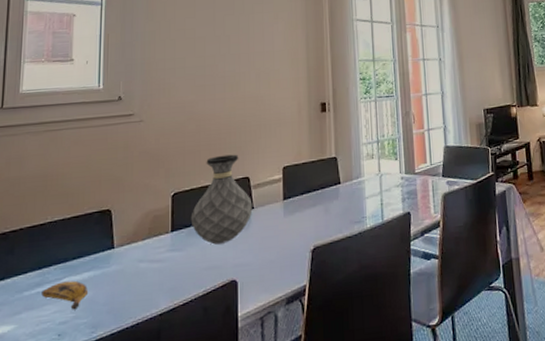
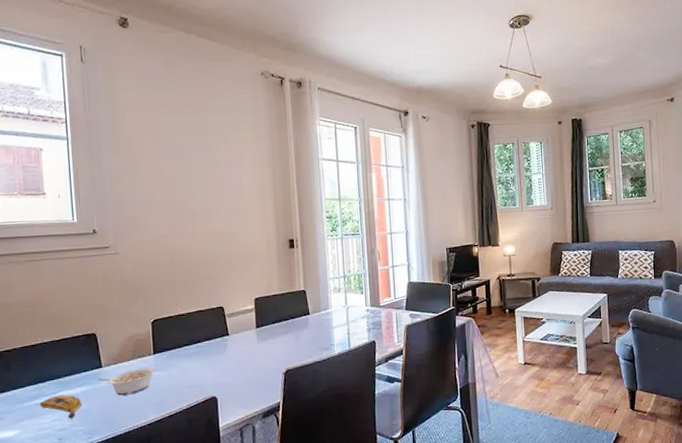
legume: none [107,247,172,281] -> present [97,367,156,396]
vase: present [191,154,253,245] -> none [170,285,228,366]

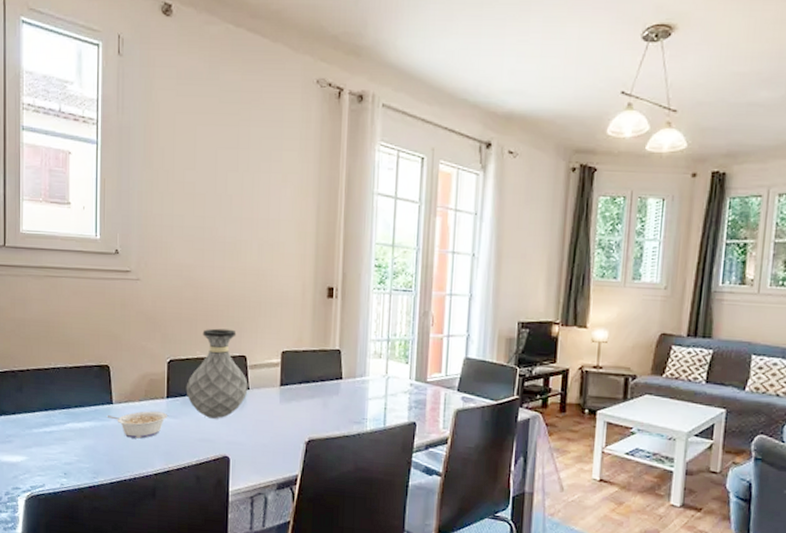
banana: present [40,394,82,419] -> none [48,426,89,454]
vase: none [170,285,228,366] -> present [186,328,248,419]

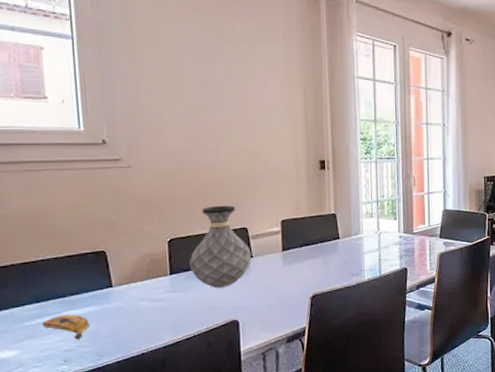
banana: none [48,426,89,454] -> present [42,314,90,340]
legume: present [107,411,167,439] -> none [107,288,172,317]

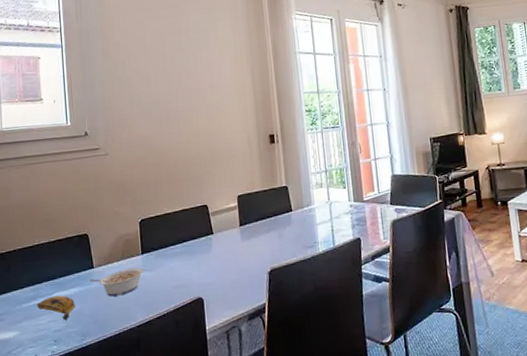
legume: none [107,288,172,317] -> present [89,267,144,297]
vase: present [189,205,252,288] -> none [157,184,213,266]

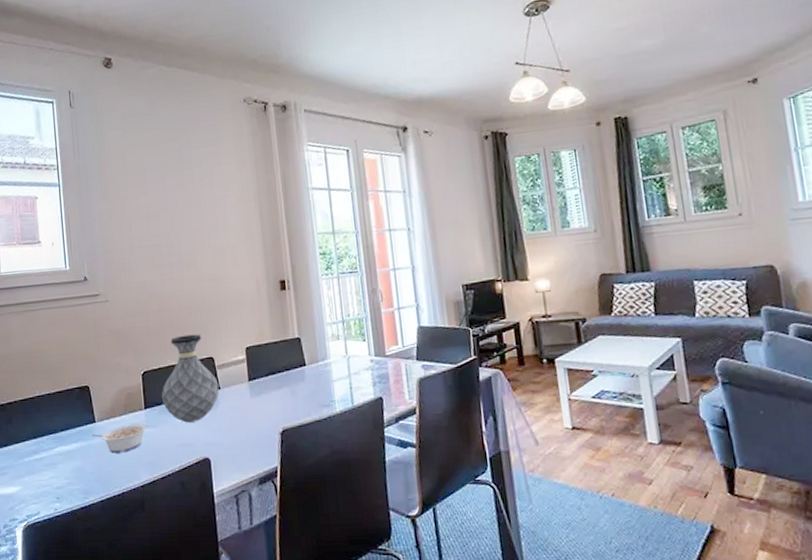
banana: present [37,295,75,320] -> none [39,450,77,477]
vase: none [157,184,213,266] -> present [161,334,219,423]

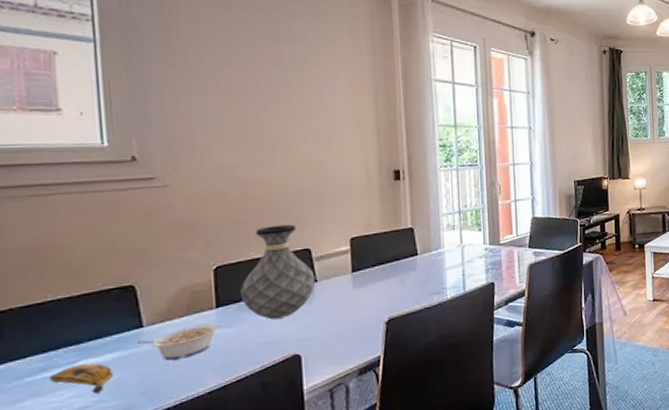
banana: none [39,450,77,477] -> present [50,363,113,394]

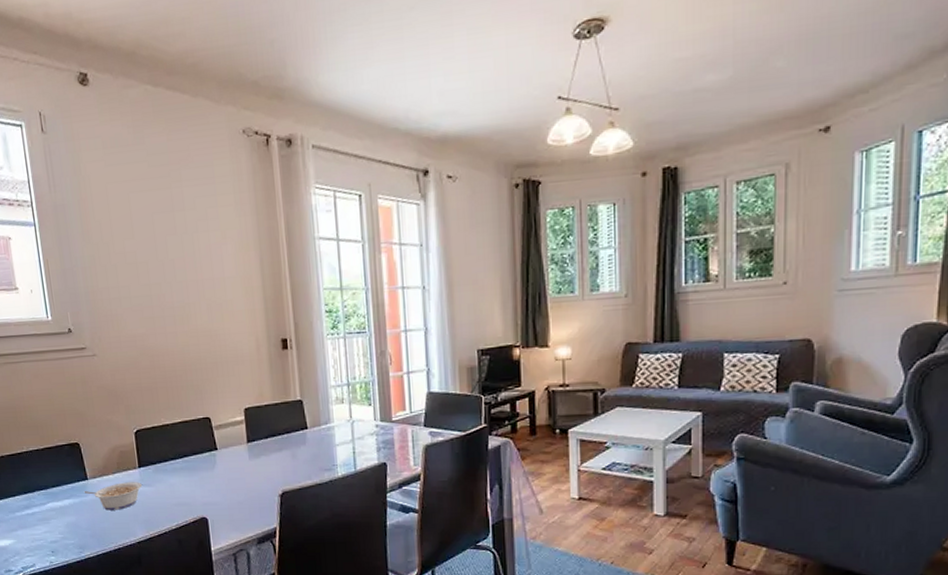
banana: present [50,363,113,394] -> none [31,506,71,532]
vase: present [239,224,316,320] -> none [155,393,217,483]

